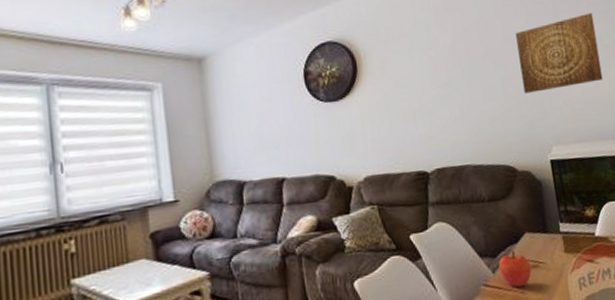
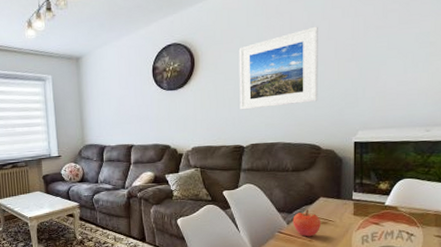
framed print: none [407,25,505,126] -> present [238,26,318,110]
wall art: present [515,12,603,93] -> none [340,11,424,86]

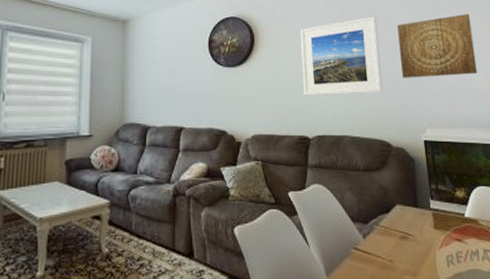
apple: present [292,209,320,237] -> none [369,219,401,256]
wall art: none [340,11,424,86] -> present [397,13,478,78]

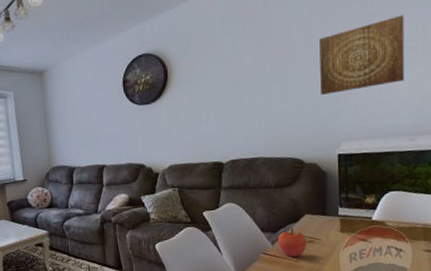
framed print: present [300,16,383,96] -> none [214,32,299,124]
apple: none [369,219,401,256] -> present [277,227,307,257]

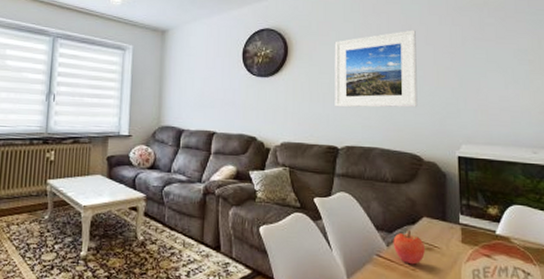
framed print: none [214,32,299,124] -> present [334,30,418,108]
wall art: present [319,14,404,95] -> none [438,28,524,94]

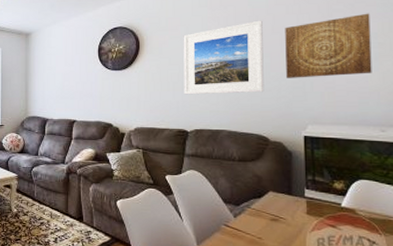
apple: present [393,229,425,265] -> none [240,202,271,234]
wall art: none [438,28,524,94] -> present [285,13,372,78]

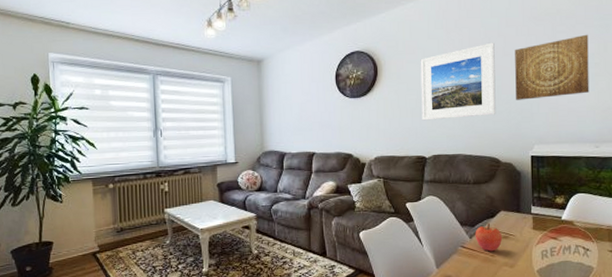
apple: none [240,202,271,234] -> present [475,222,502,252]

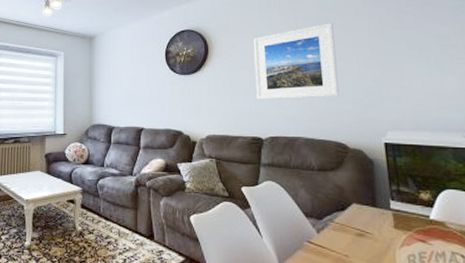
apple: present [475,222,502,252] -> none [323,216,357,251]
wall art: present [515,34,589,100] -> none [356,15,449,82]

